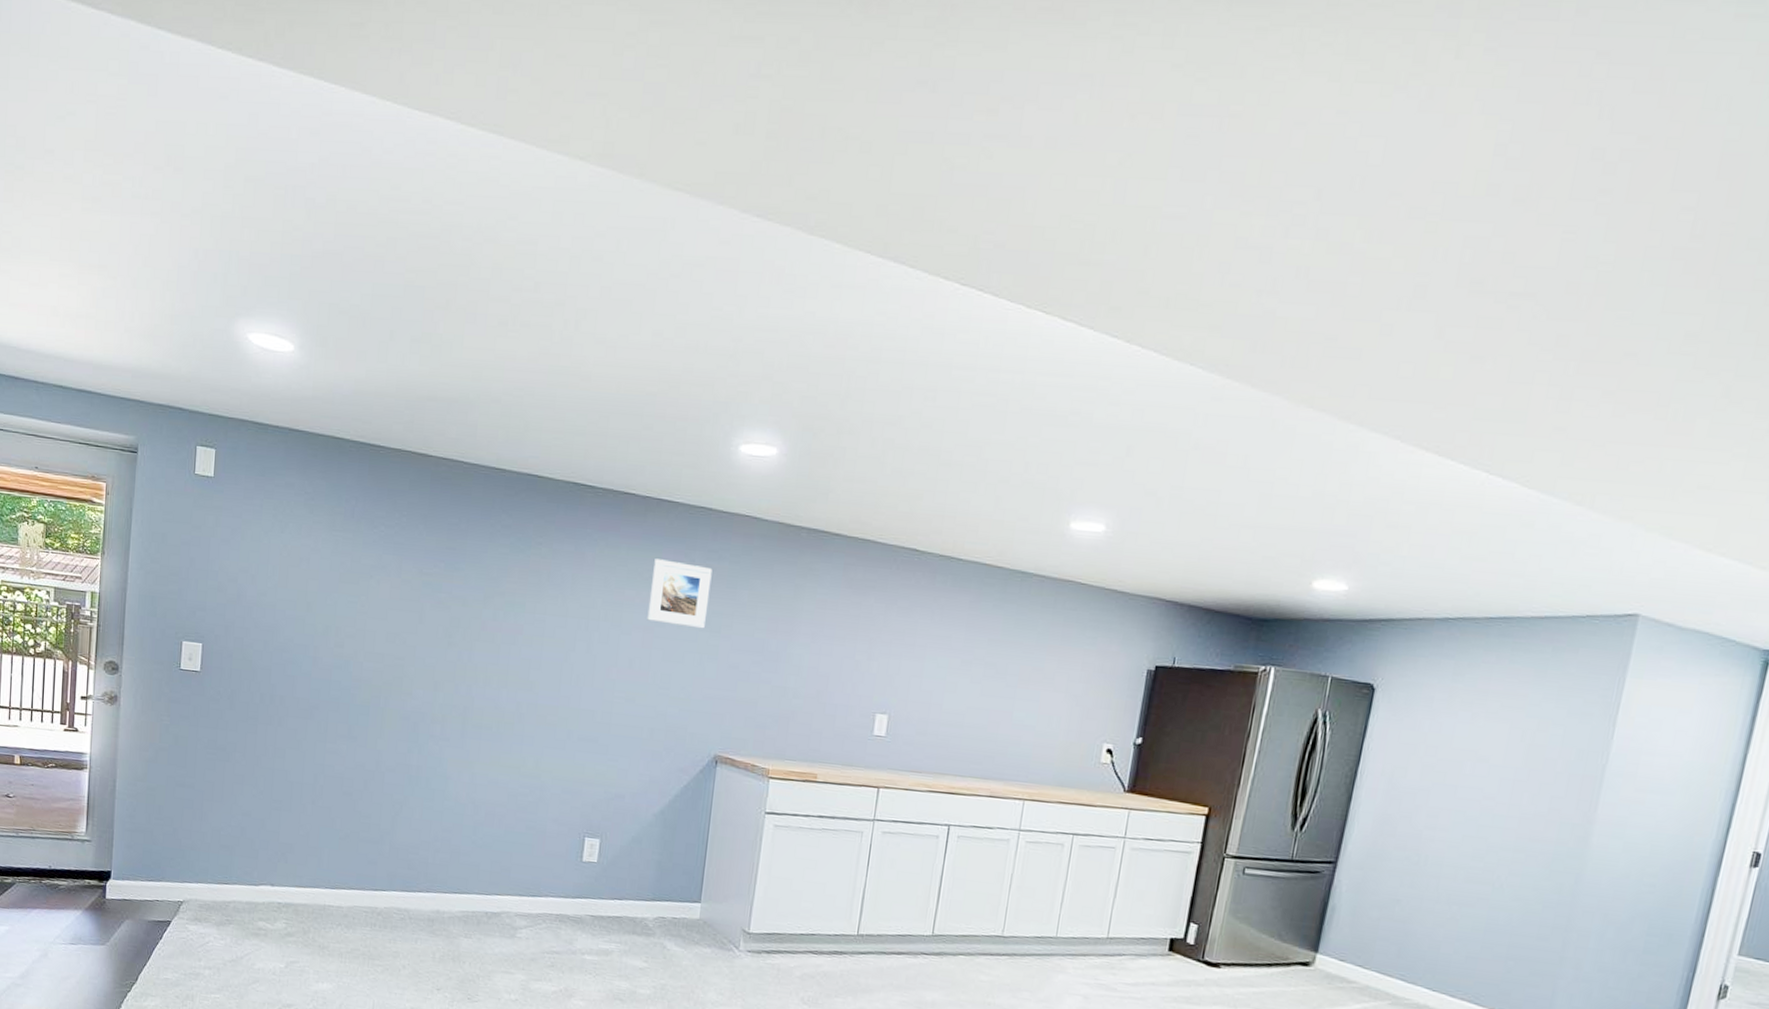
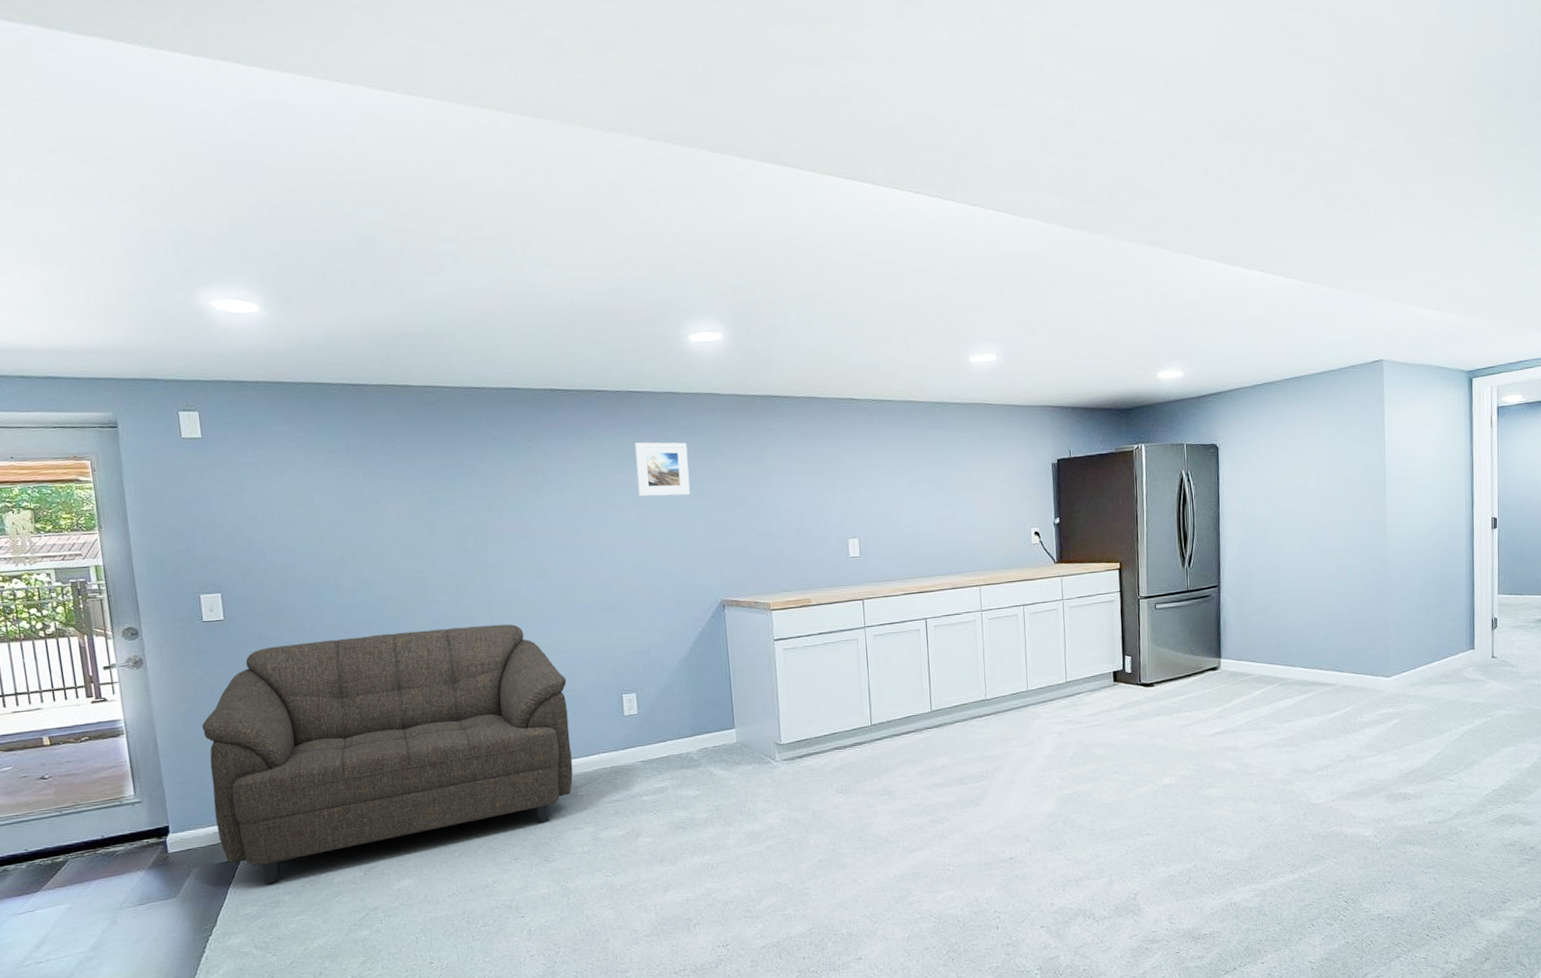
sofa: none [155,708,529,959] -> present [201,624,573,884]

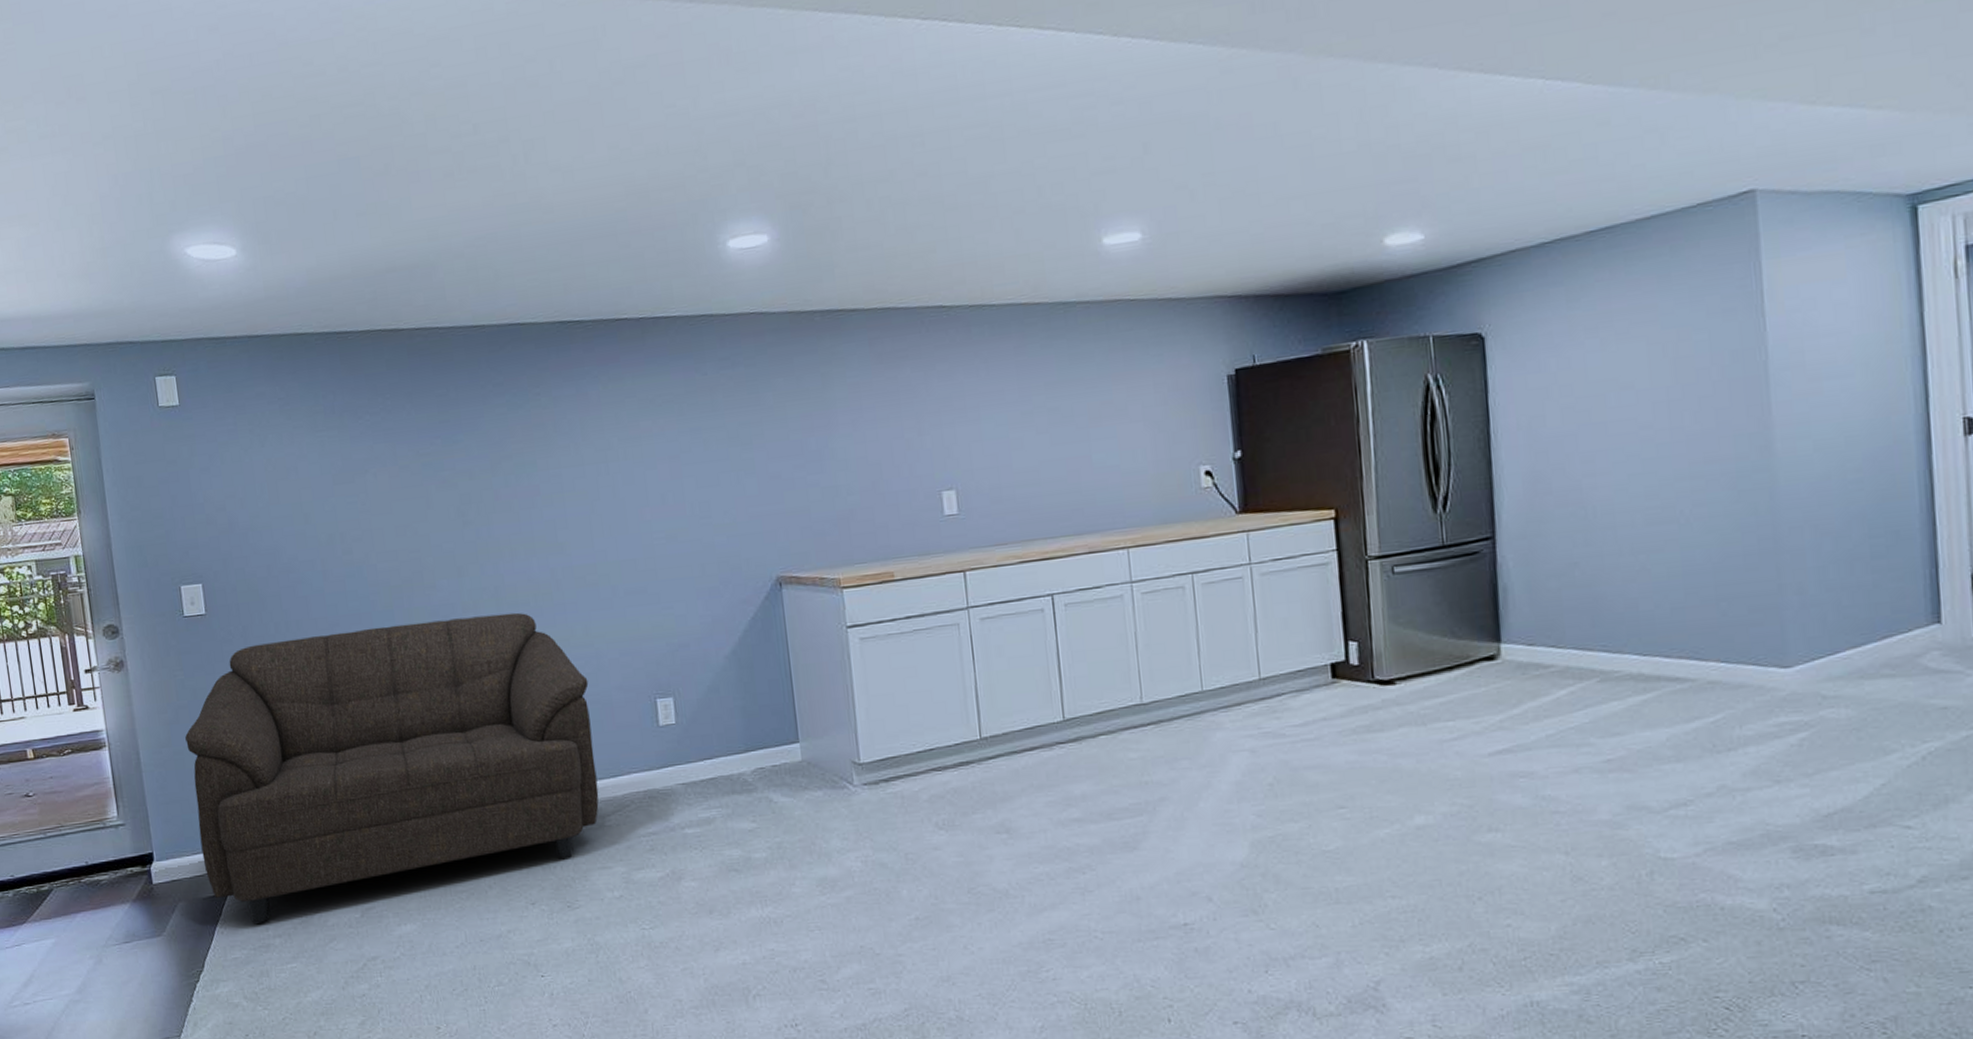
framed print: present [635,442,690,497] -> none [664,377,734,449]

